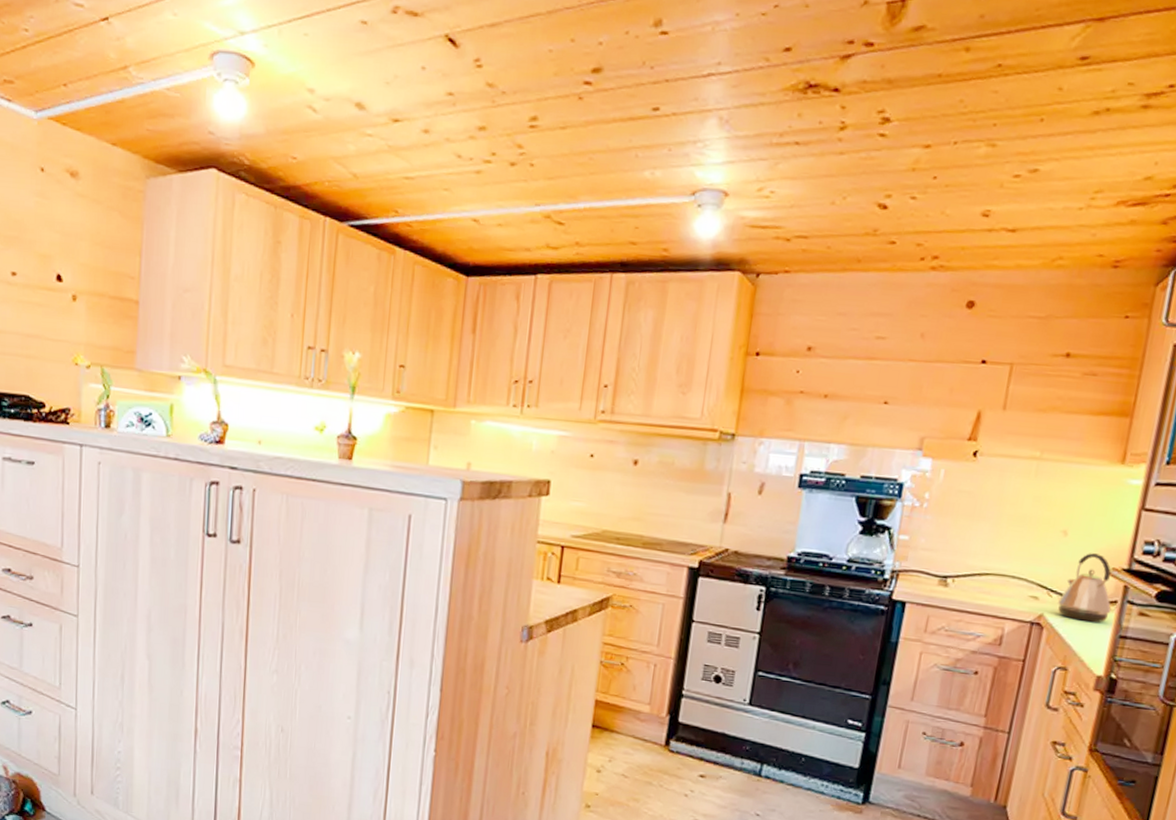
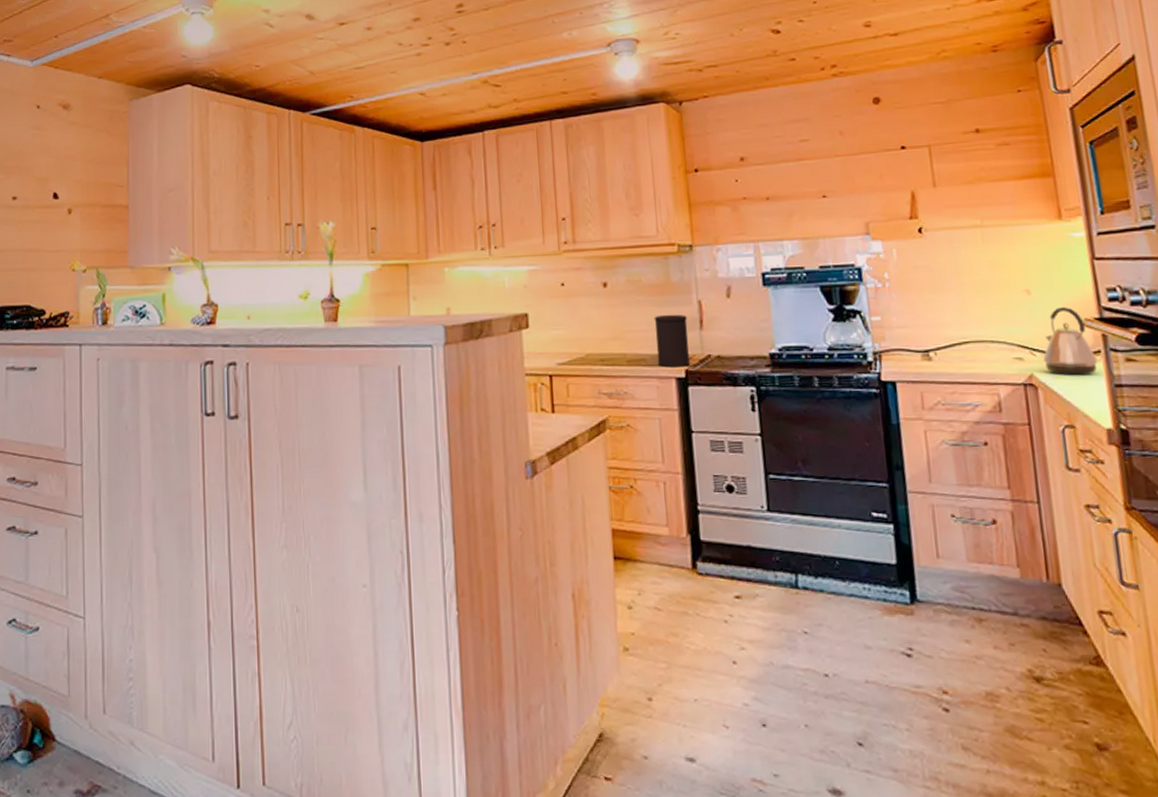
canister: none [673,501,713,558] -> present [654,314,690,368]

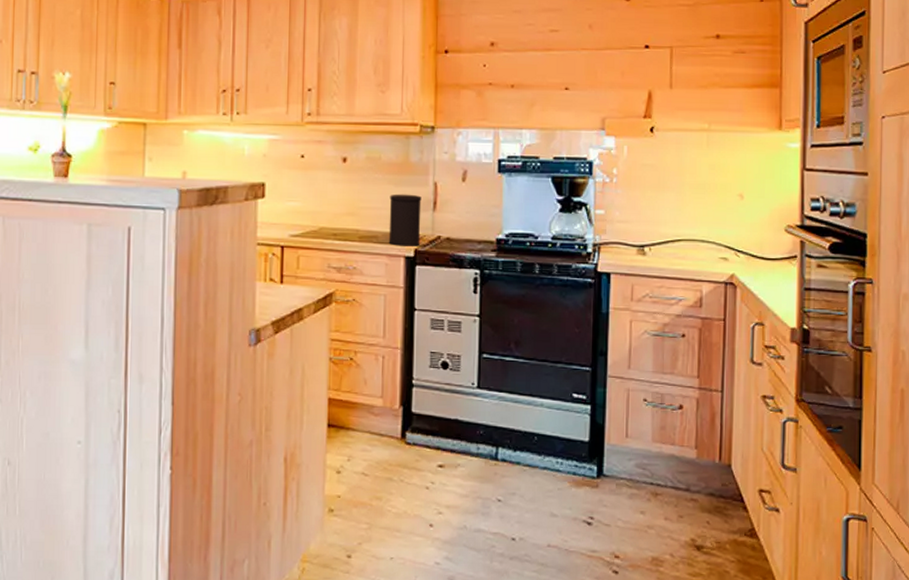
kettle: present [1042,307,1098,375] -> none [745,213,793,277]

